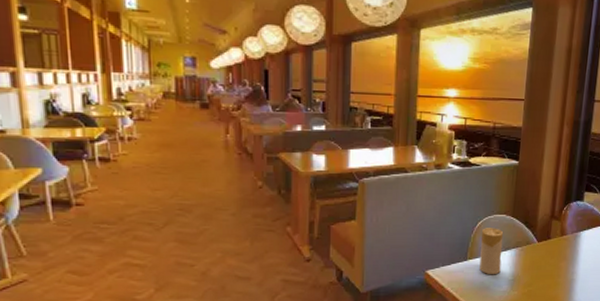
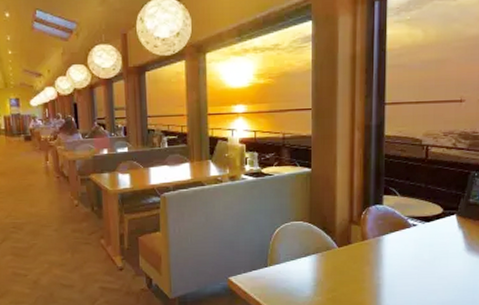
candle: present [479,228,504,275] -> none [280,234,302,281]

